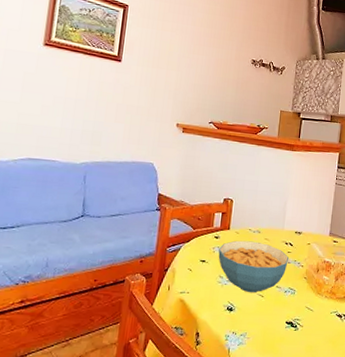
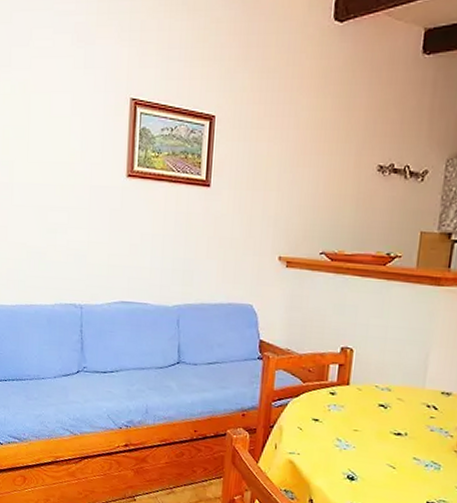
cereal bowl: present [218,240,289,293] -> none [335,398,431,463]

